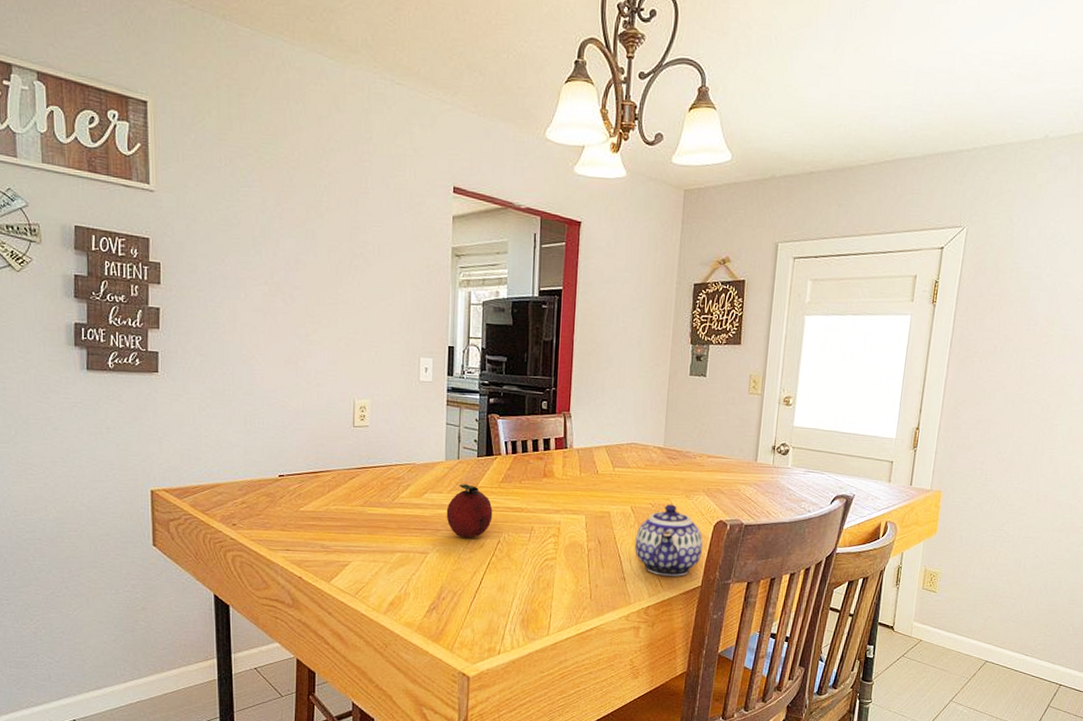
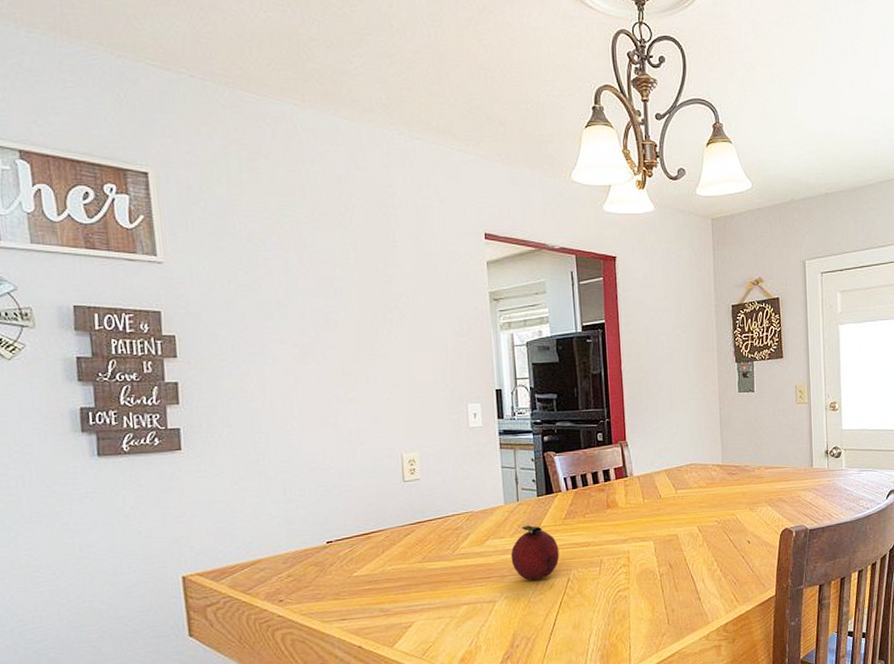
teapot: present [635,504,703,577] -> none [706,518,772,591]

